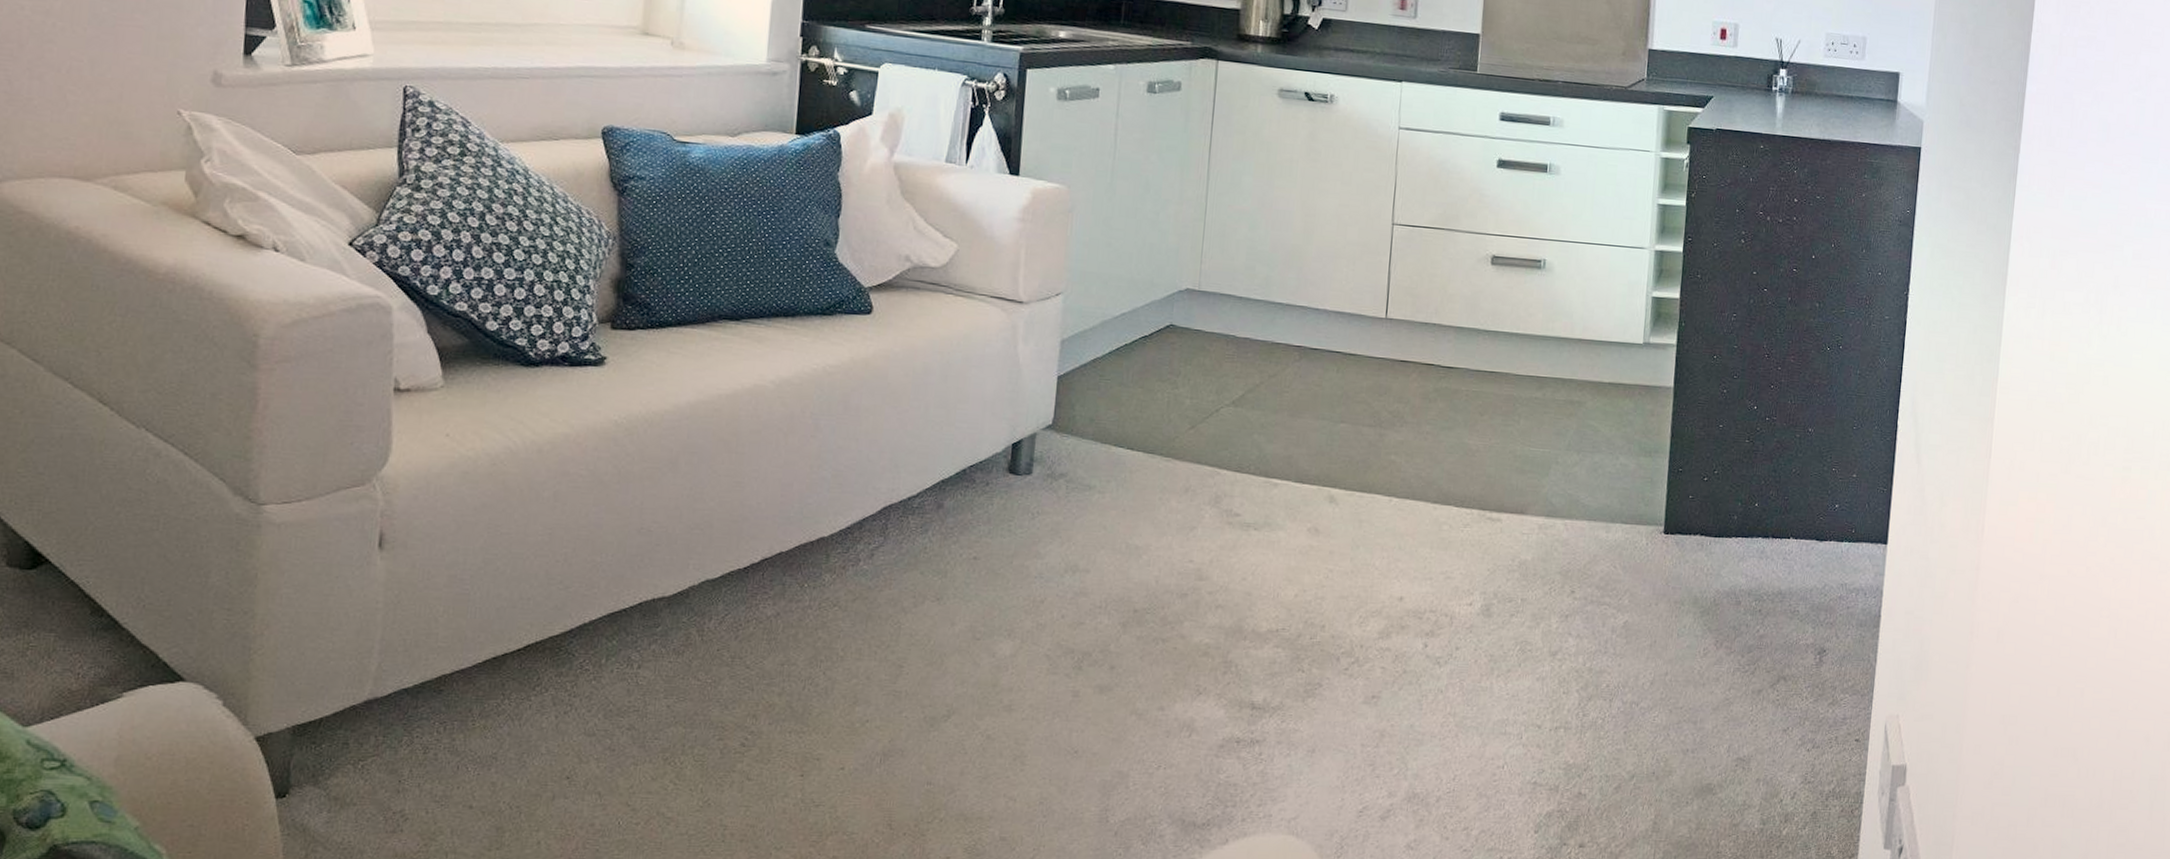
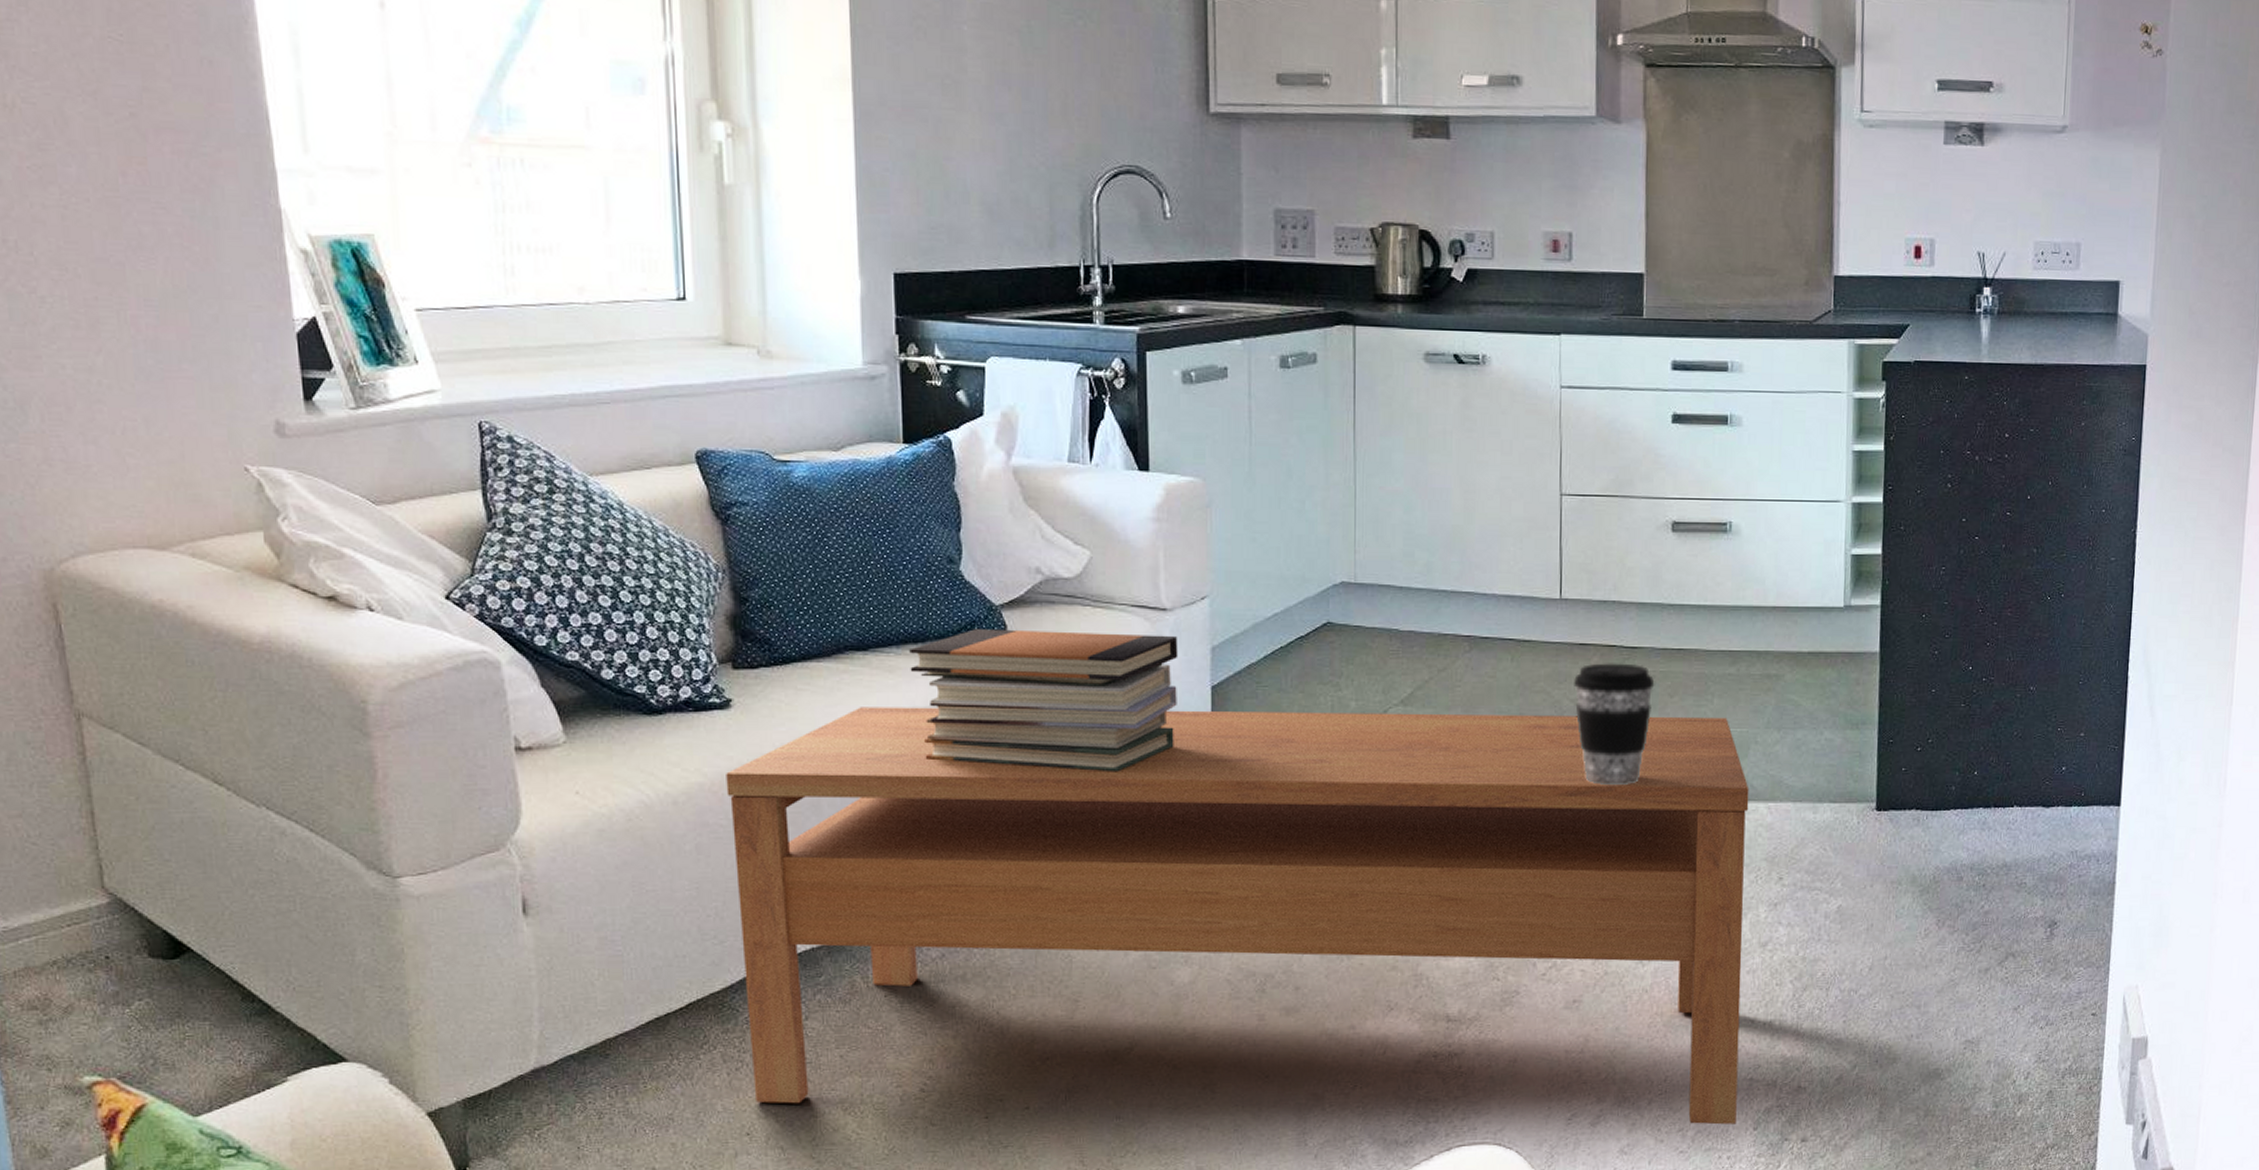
coffee table: none [579,372,1548,826] -> present [726,707,1749,1125]
book stack: none [778,308,1031,451] -> present [909,629,1178,772]
coffee cup: none [1393,379,1467,495] -> present [1574,663,1655,786]

